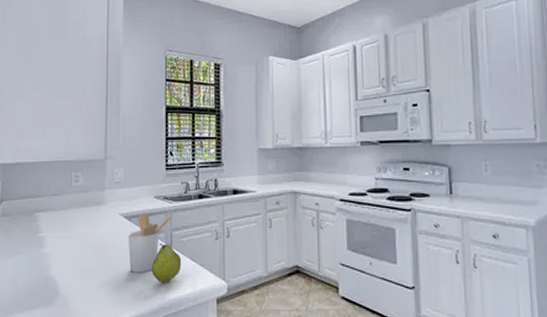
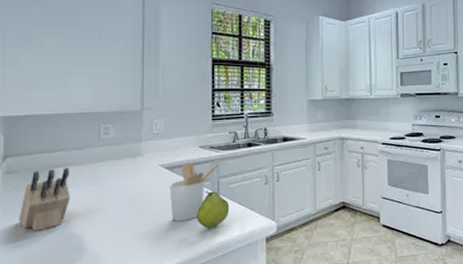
knife block: none [10,213,49,271] -> present [18,168,71,231]

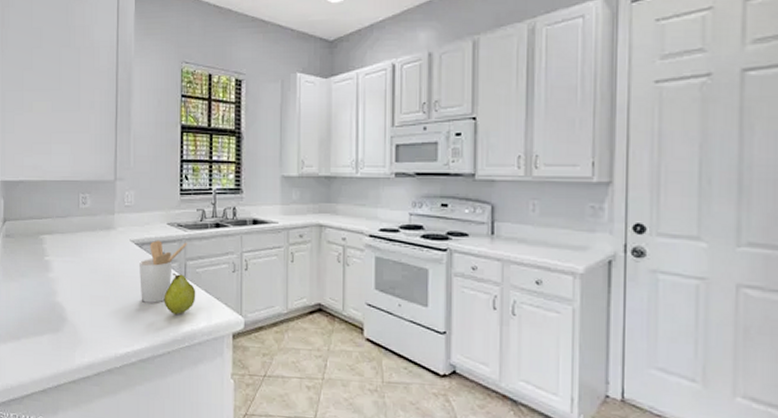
knife block: present [18,168,71,231] -> none [15,235,55,295]

